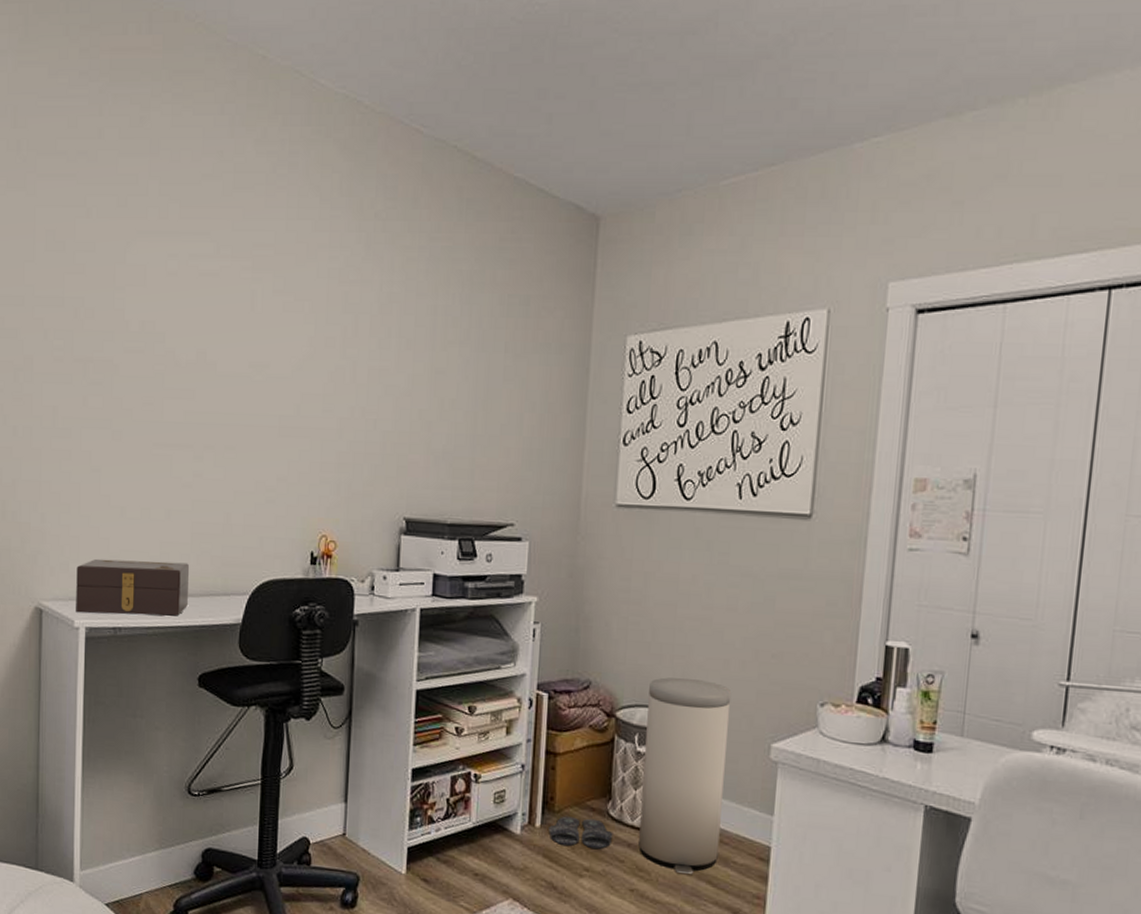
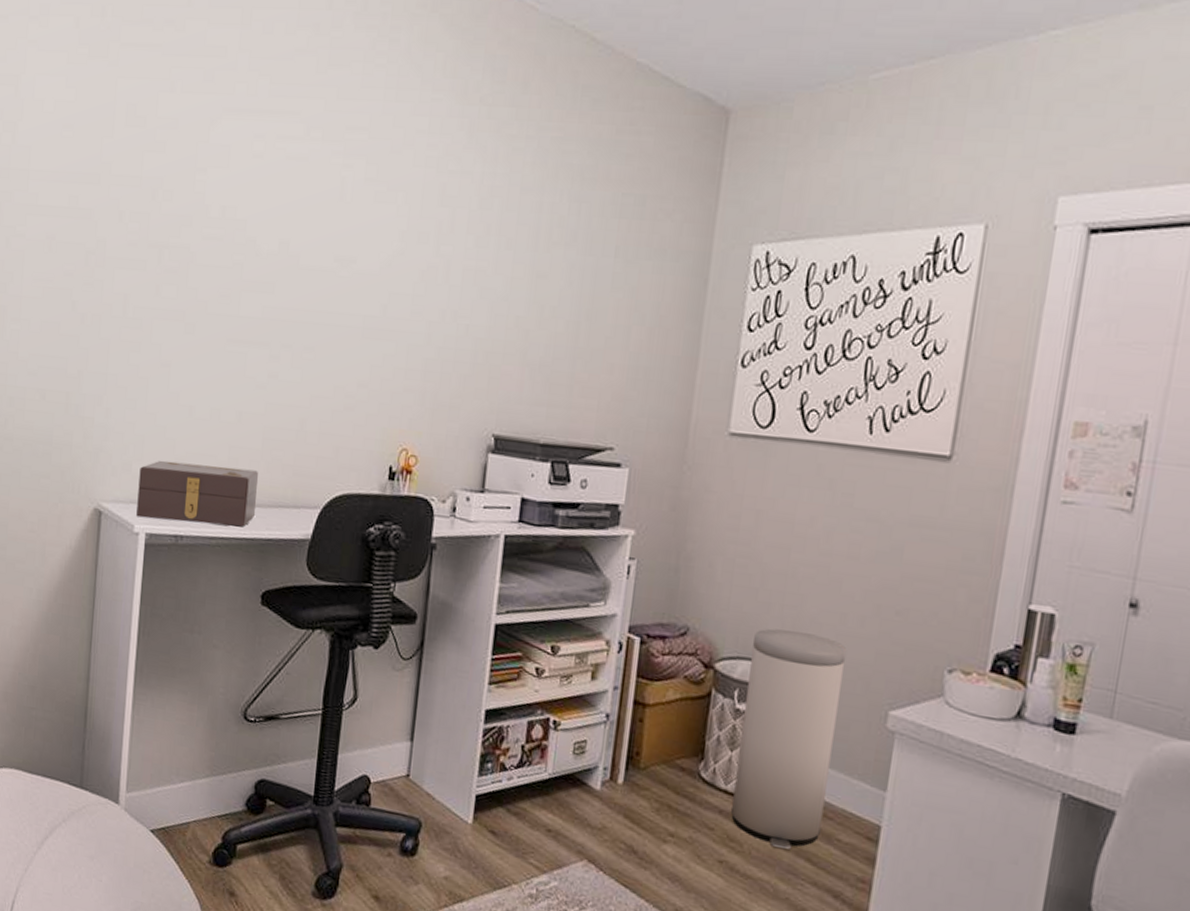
slippers: present [549,816,613,850] -> none [632,774,704,814]

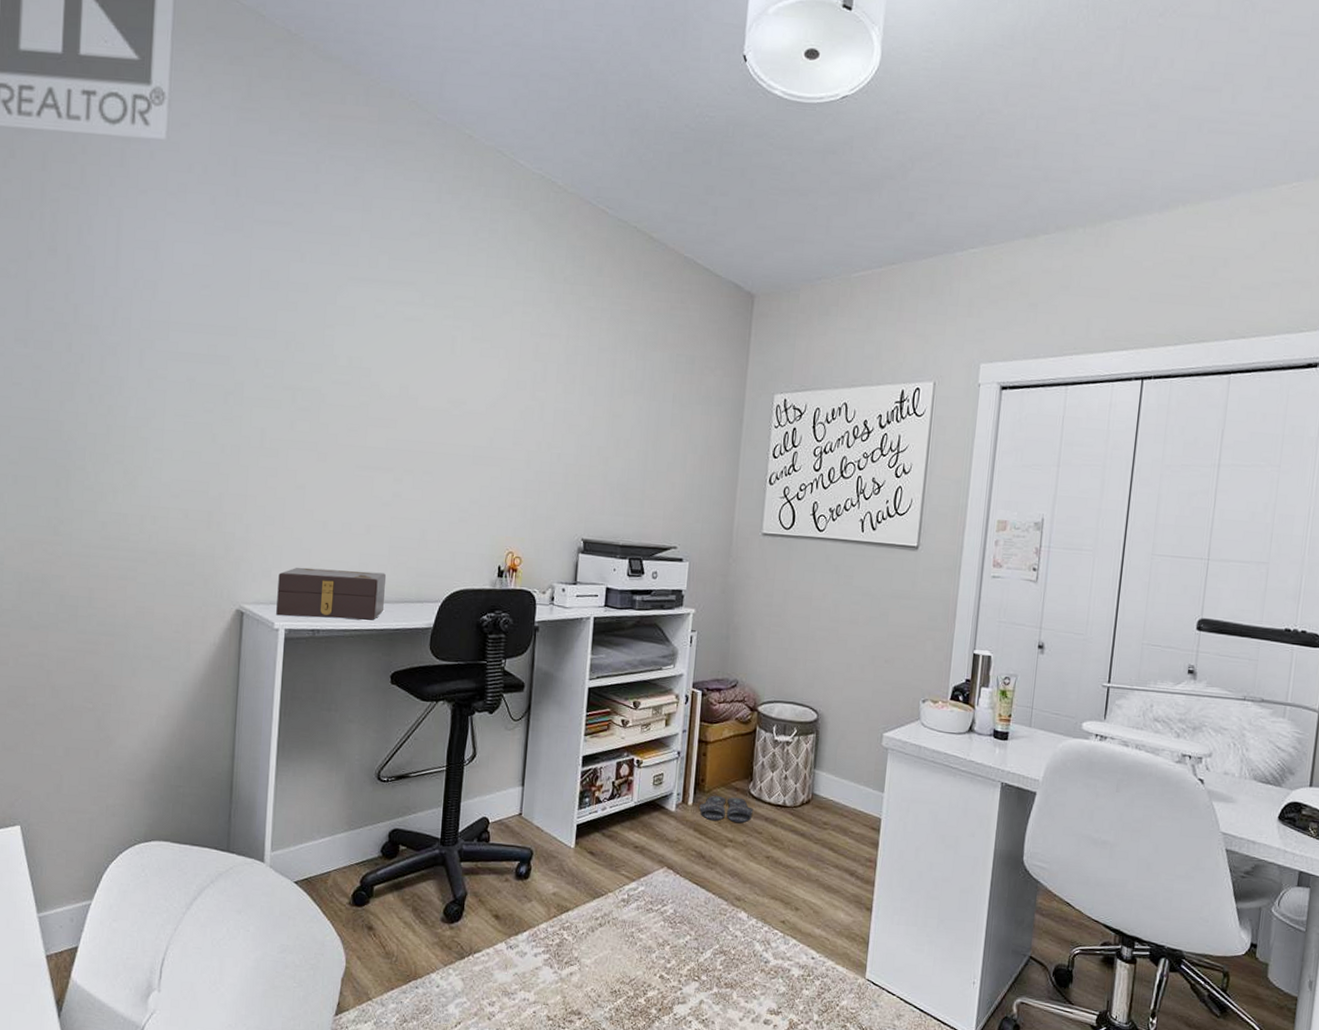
slippers: none [632,774,704,814] -> present [699,795,753,824]
pedal bin: present [731,628,847,851] -> none [774,678,853,844]

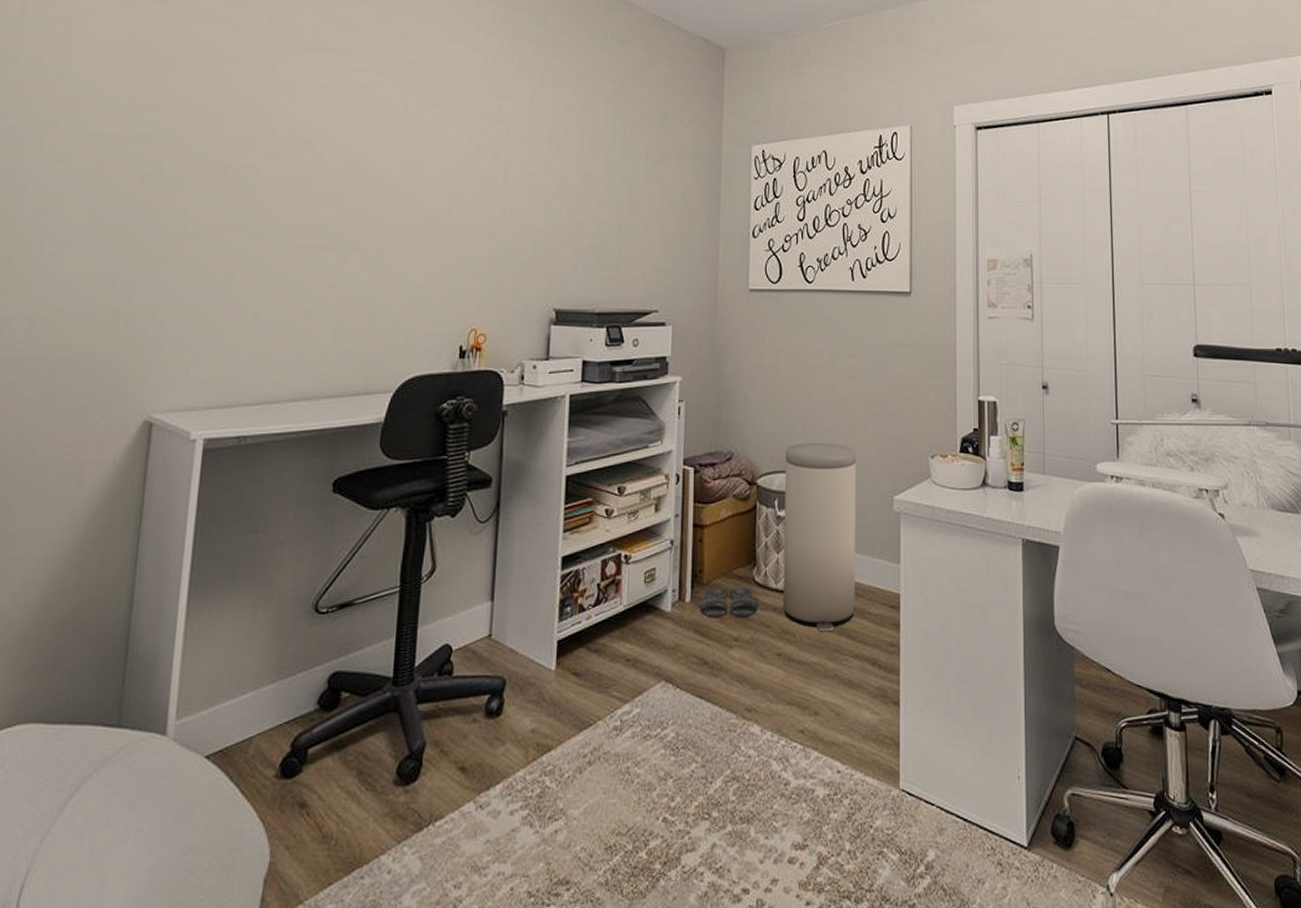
jewelry box: present [276,567,387,620] -> none [193,363,329,424]
pedal bin: none [774,678,853,844] -> present [783,443,857,632]

